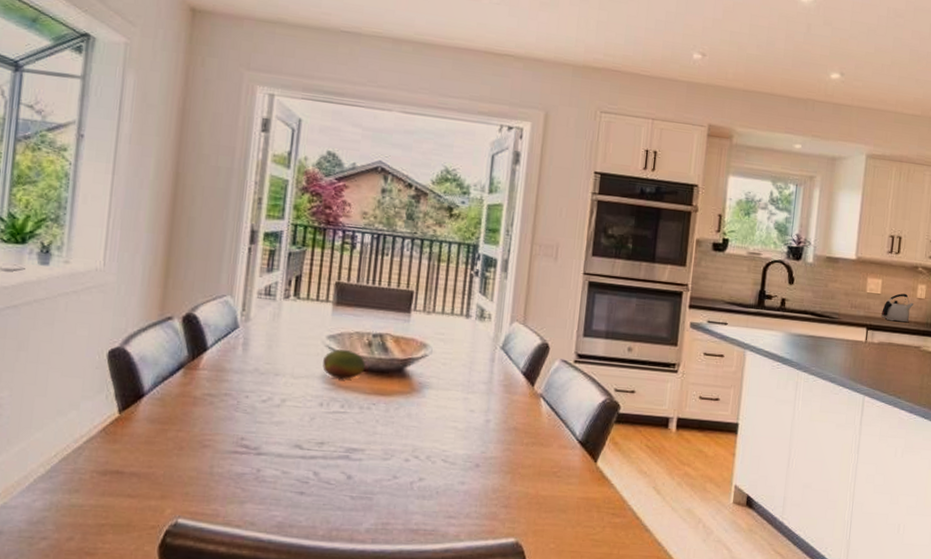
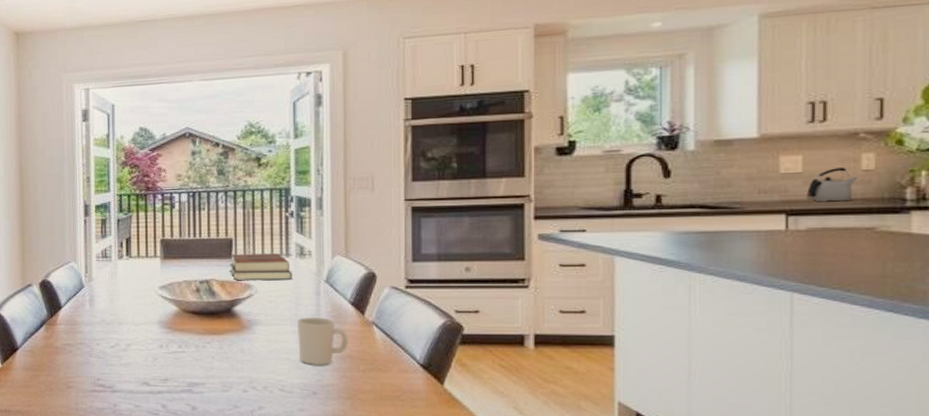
fruit: present [322,349,365,379] -> none [158,296,196,323]
books: none [406,308,470,343] -> present [230,253,292,281]
mug: none [466,384,516,437] -> present [298,317,348,366]

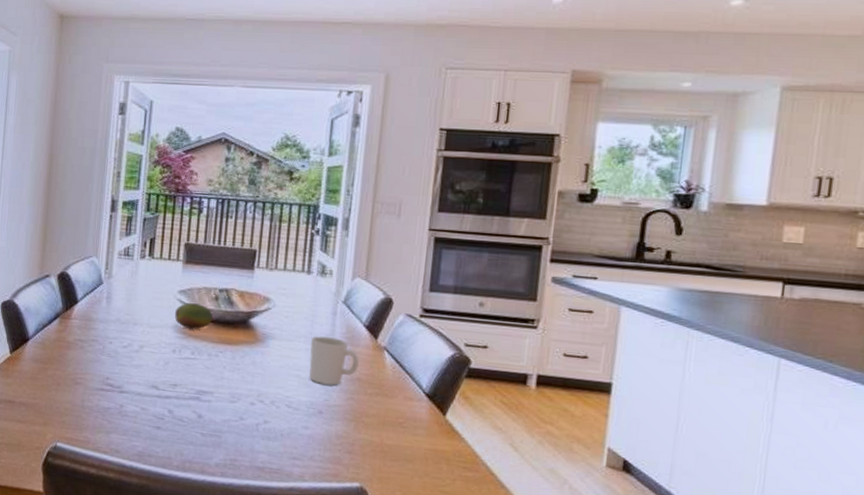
fruit: none [158,296,196,323] -> present [175,302,213,329]
books: present [230,253,292,281] -> none [250,266,312,298]
kettle: present [807,168,858,202] -> none [804,243,853,276]

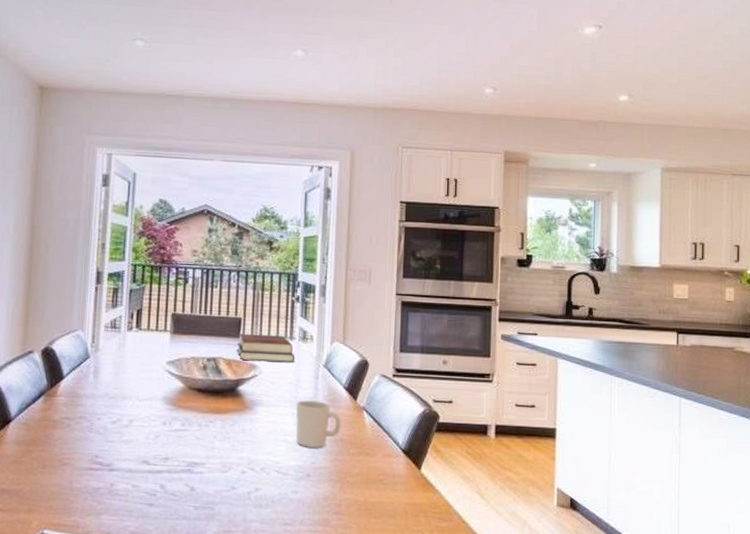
fruit: present [175,302,213,329] -> none [164,373,202,400]
books: none [250,266,312,298] -> present [237,334,294,363]

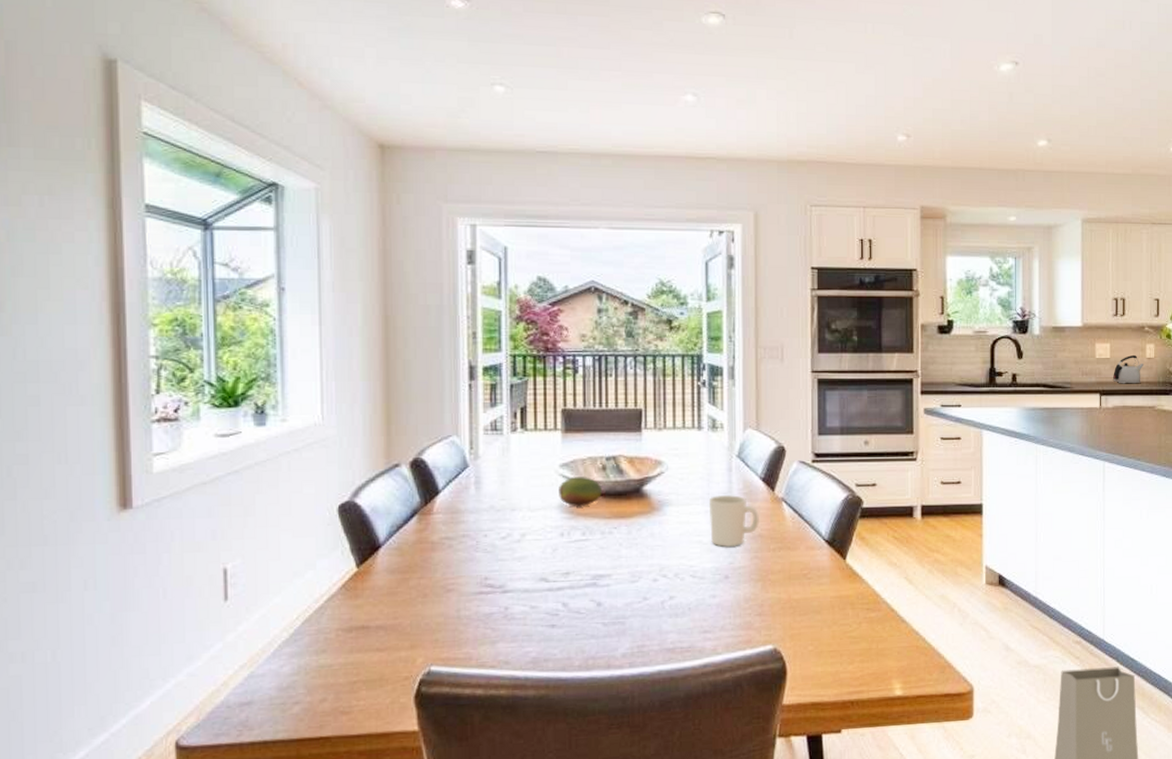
fruit: none [164,373,202,400] -> present [559,476,602,506]
books: present [237,334,294,363] -> none [639,426,704,457]
kettle: none [691,297,724,325] -> present [1113,355,1144,384]

